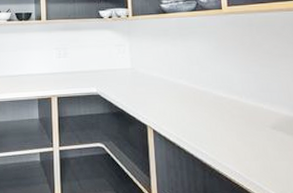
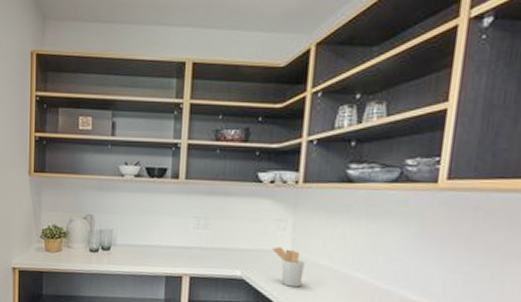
utensil holder: none [117,66,143,97] -> present [272,247,305,288]

